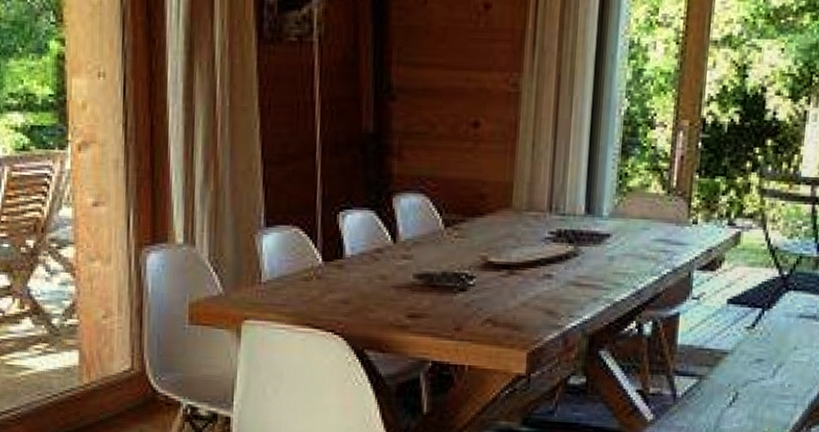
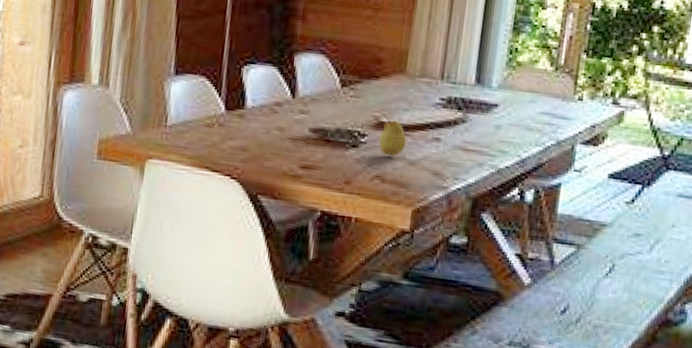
fruit: none [487,252,517,297] -> present [378,113,407,156]

